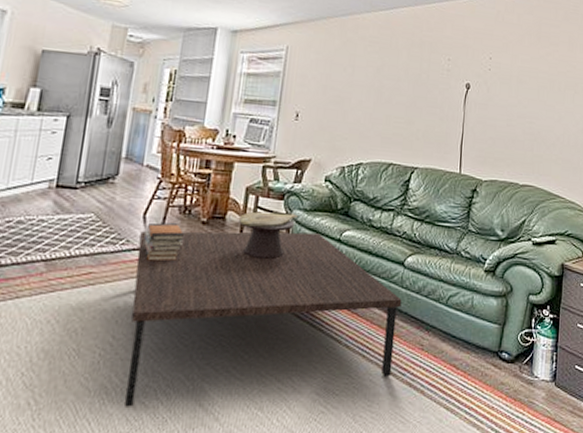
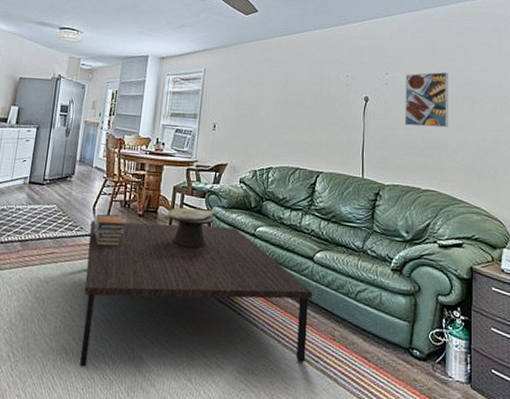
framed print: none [506,58,552,119] -> present [405,72,448,128]

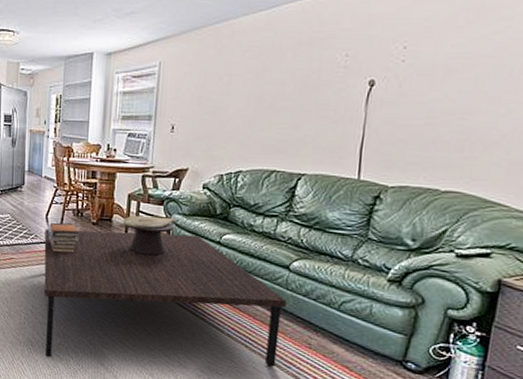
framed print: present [405,72,448,128] -> none [424,37,502,114]

